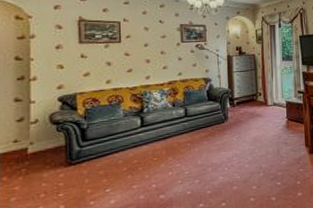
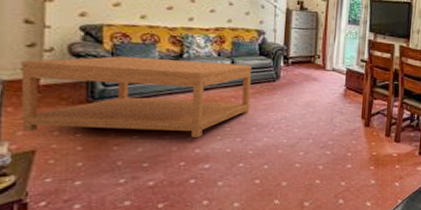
coffee table: none [13,111,205,197] -> present [21,56,253,137]

